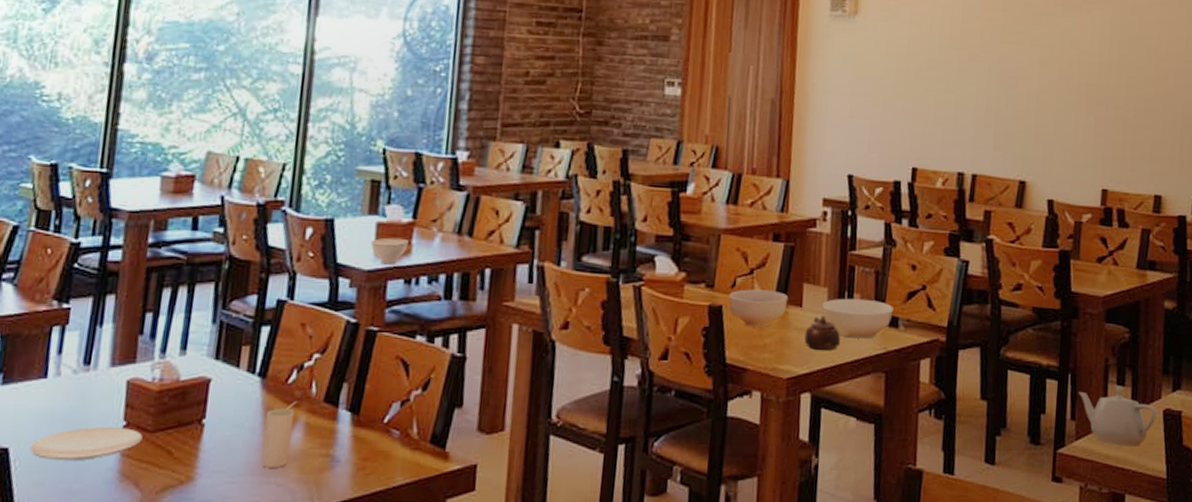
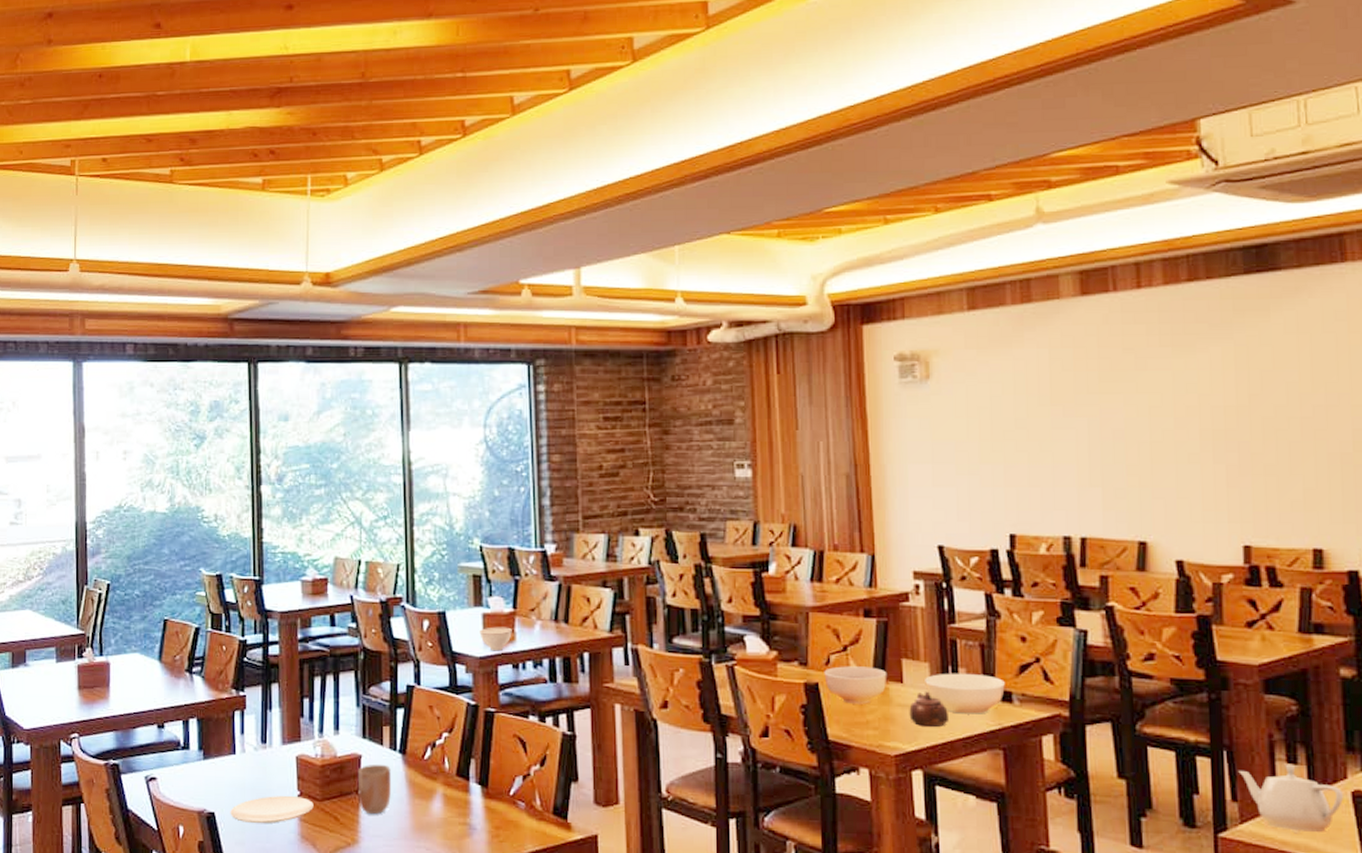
cup: none [200,390,246,446] -> present [357,765,391,814]
cup: present [263,401,297,468] -> none [410,775,434,834]

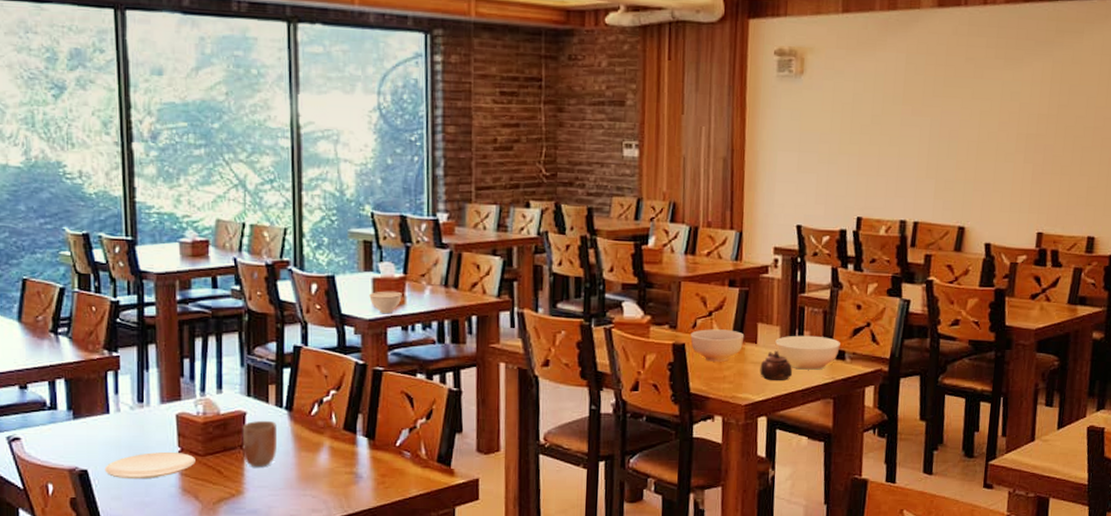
teapot: present [1238,763,1344,834] -> none [1010,406,1082,460]

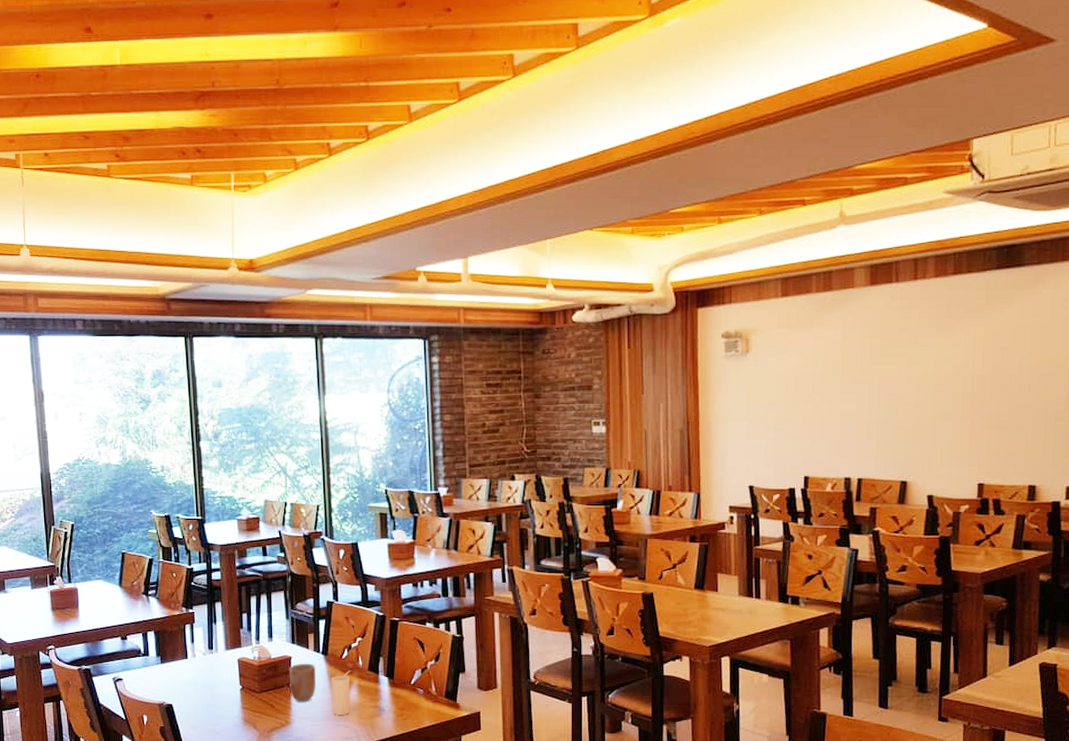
plate: present [104,452,196,480] -> none [185,690,253,712]
cup: none [296,430,321,483] -> present [331,671,350,715]
bowl: present [369,291,402,314] -> none [386,554,412,574]
bowl: present [690,329,745,362] -> none [658,580,706,608]
teapot: present [760,351,792,380] -> none [721,597,751,624]
bowl: present [775,335,840,370] -> none [734,583,794,614]

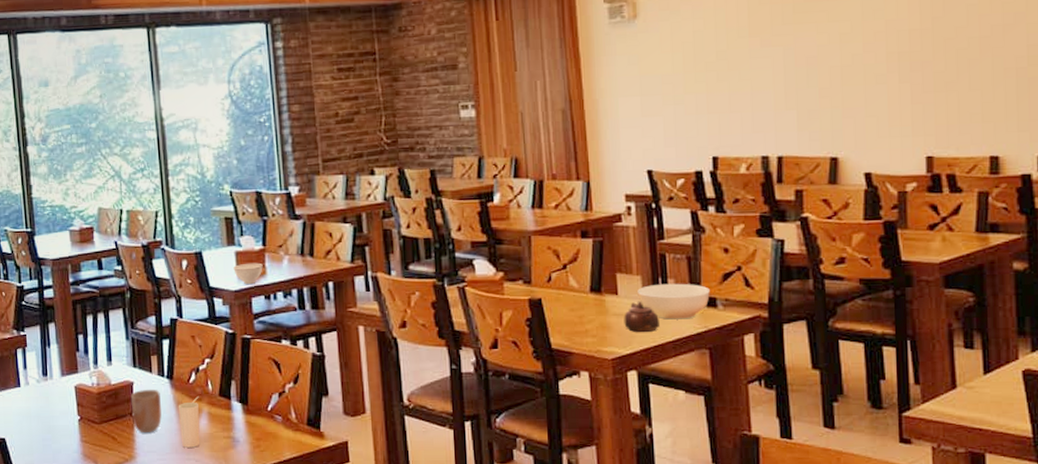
bowl: none [386,554,412,574] -> present [233,262,263,285]
teapot: none [721,597,751,624] -> present [624,301,659,332]
bowl: none [734,583,794,614] -> present [637,283,710,320]

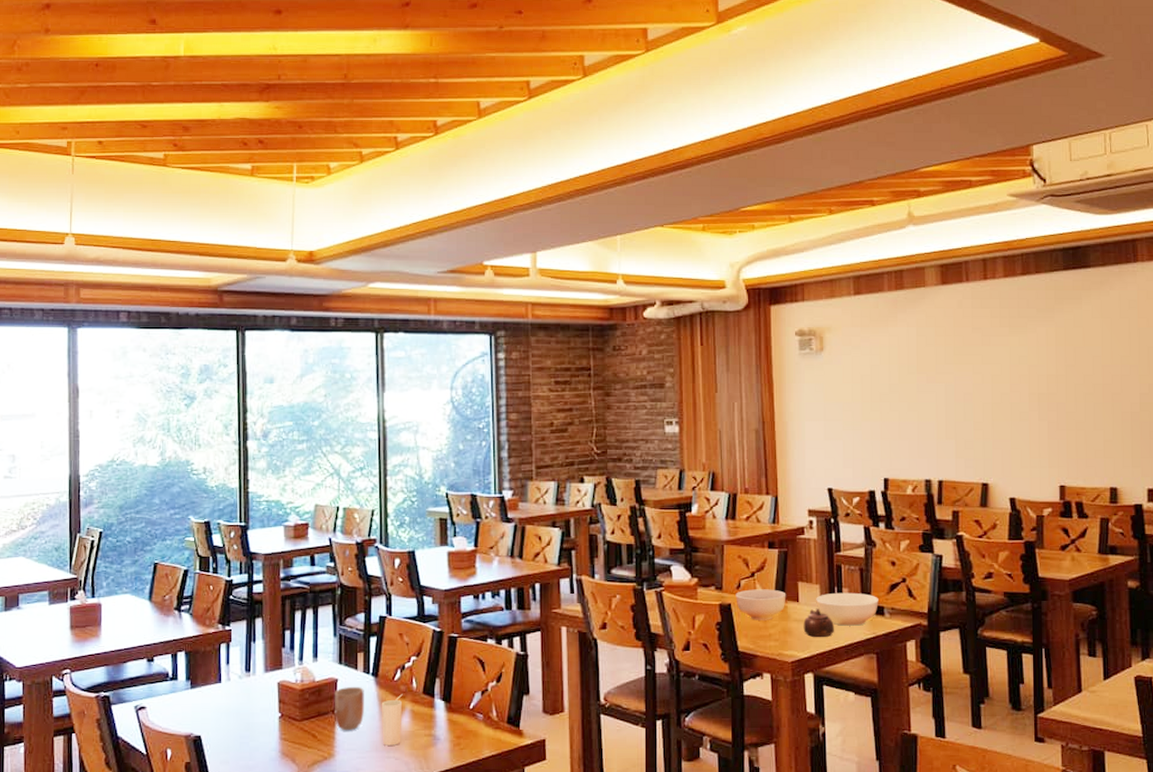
bowl: present [233,262,263,285] -> none [445,563,474,585]
bowl: none [546,282,604,316] -> present [736,589,786,620]

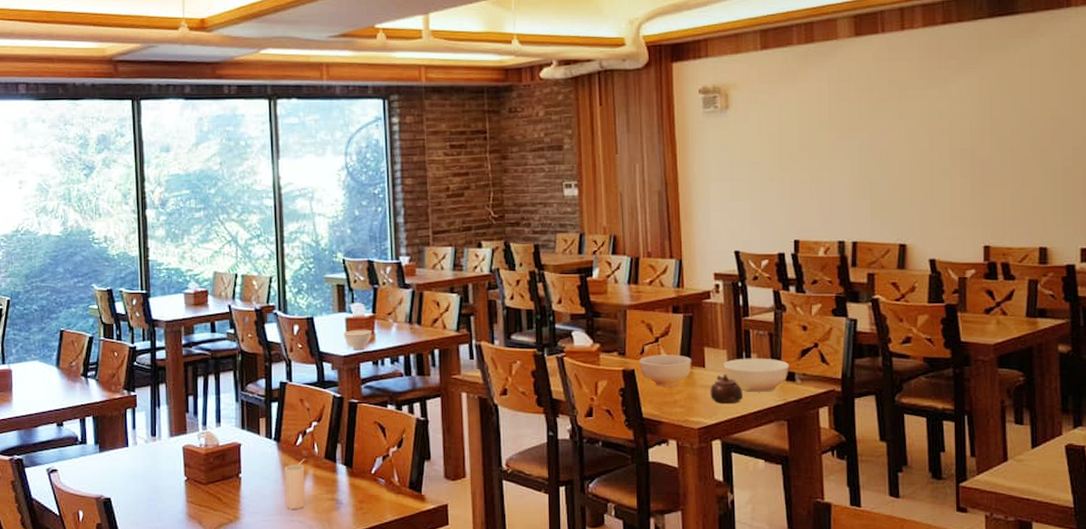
cup: present [334,687,364,730] -> none [237,452,267,494]
bowl: none [445,563,474,585] -> present [343,329,372,351]

